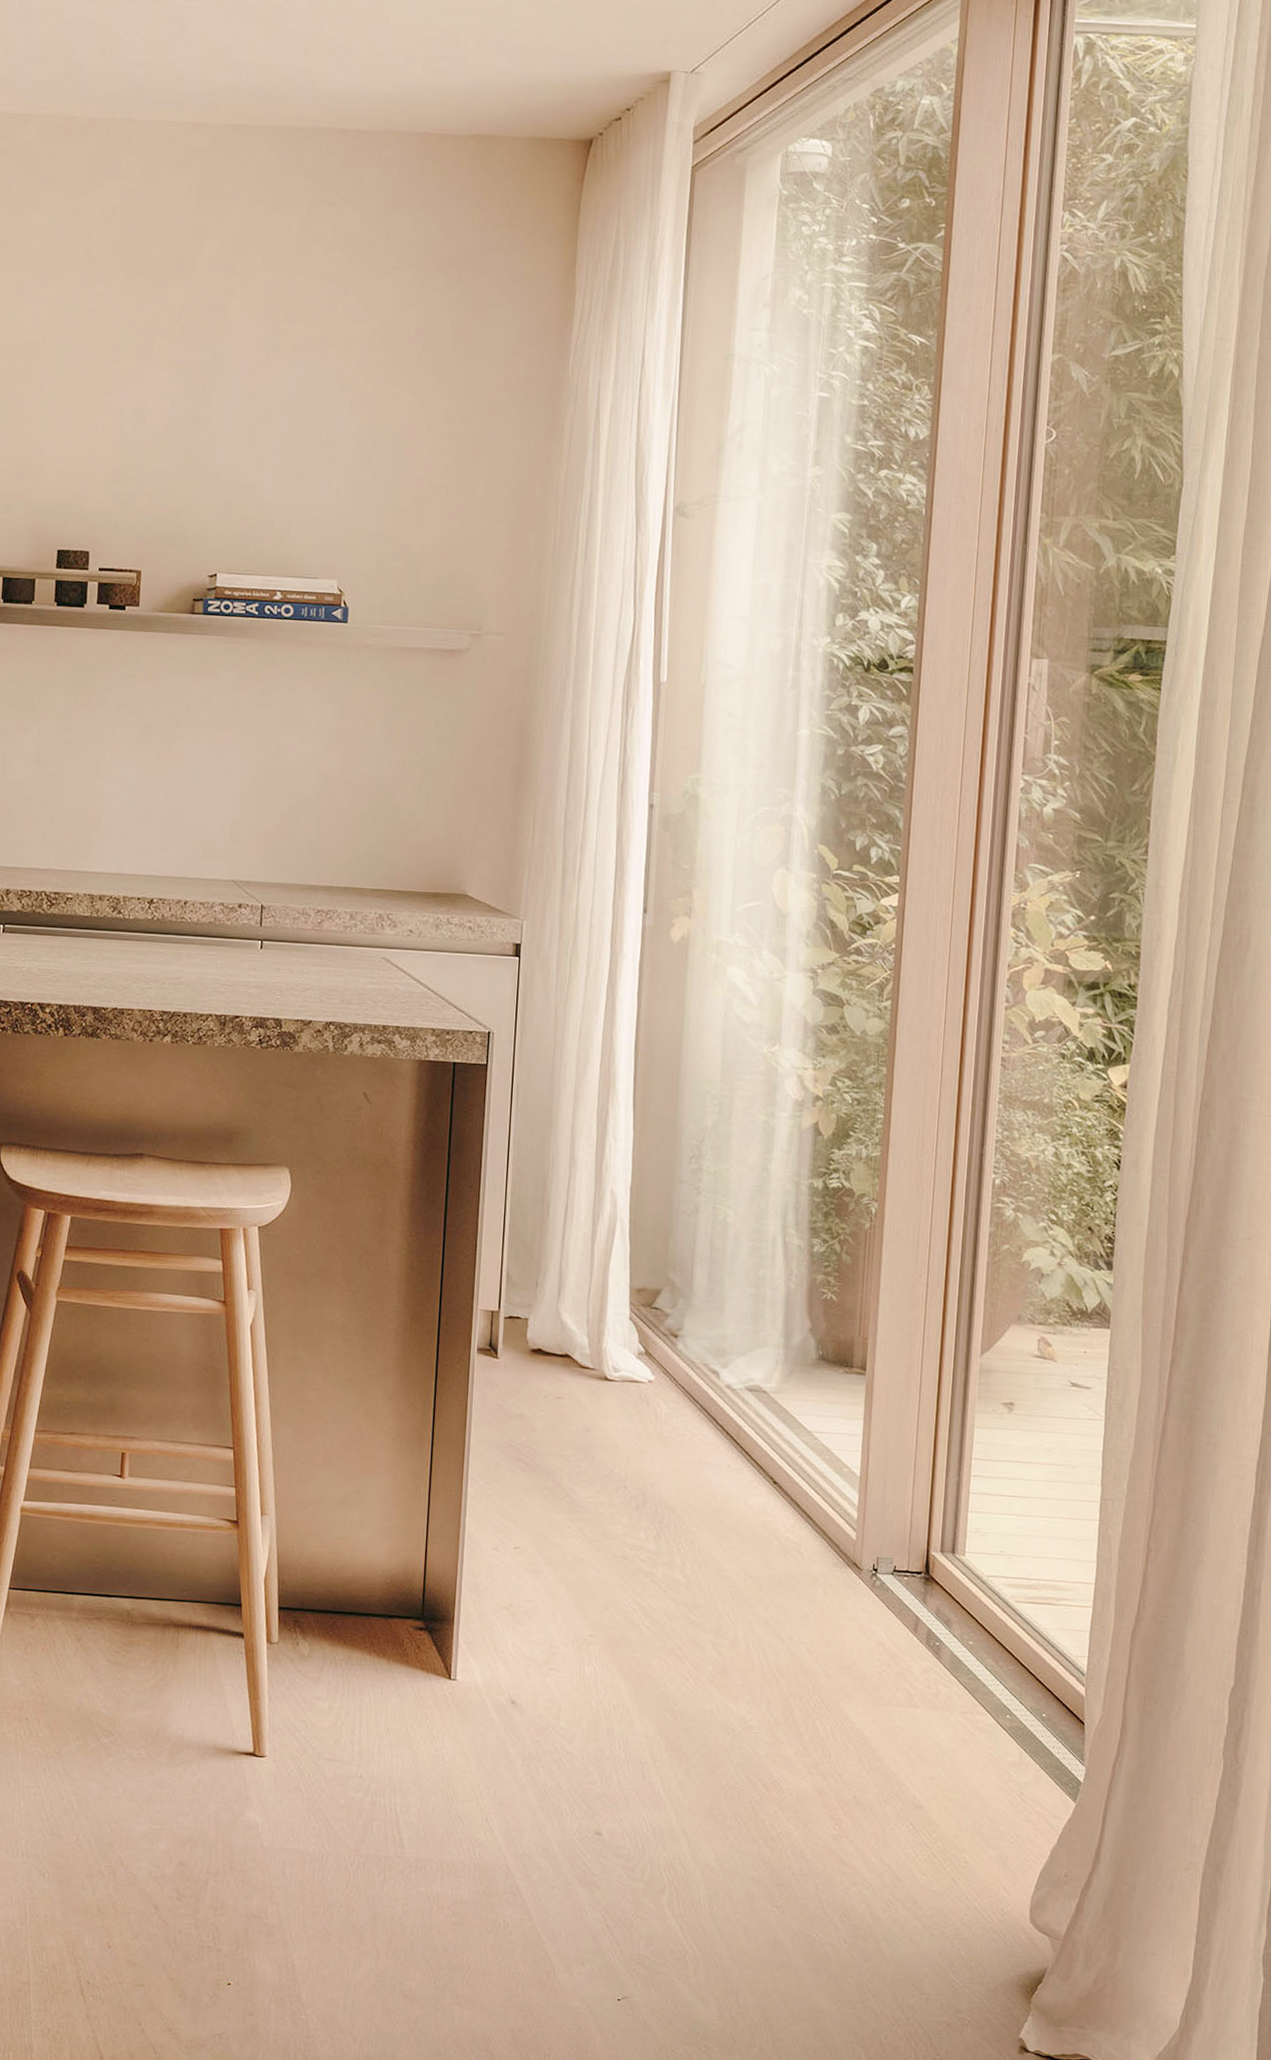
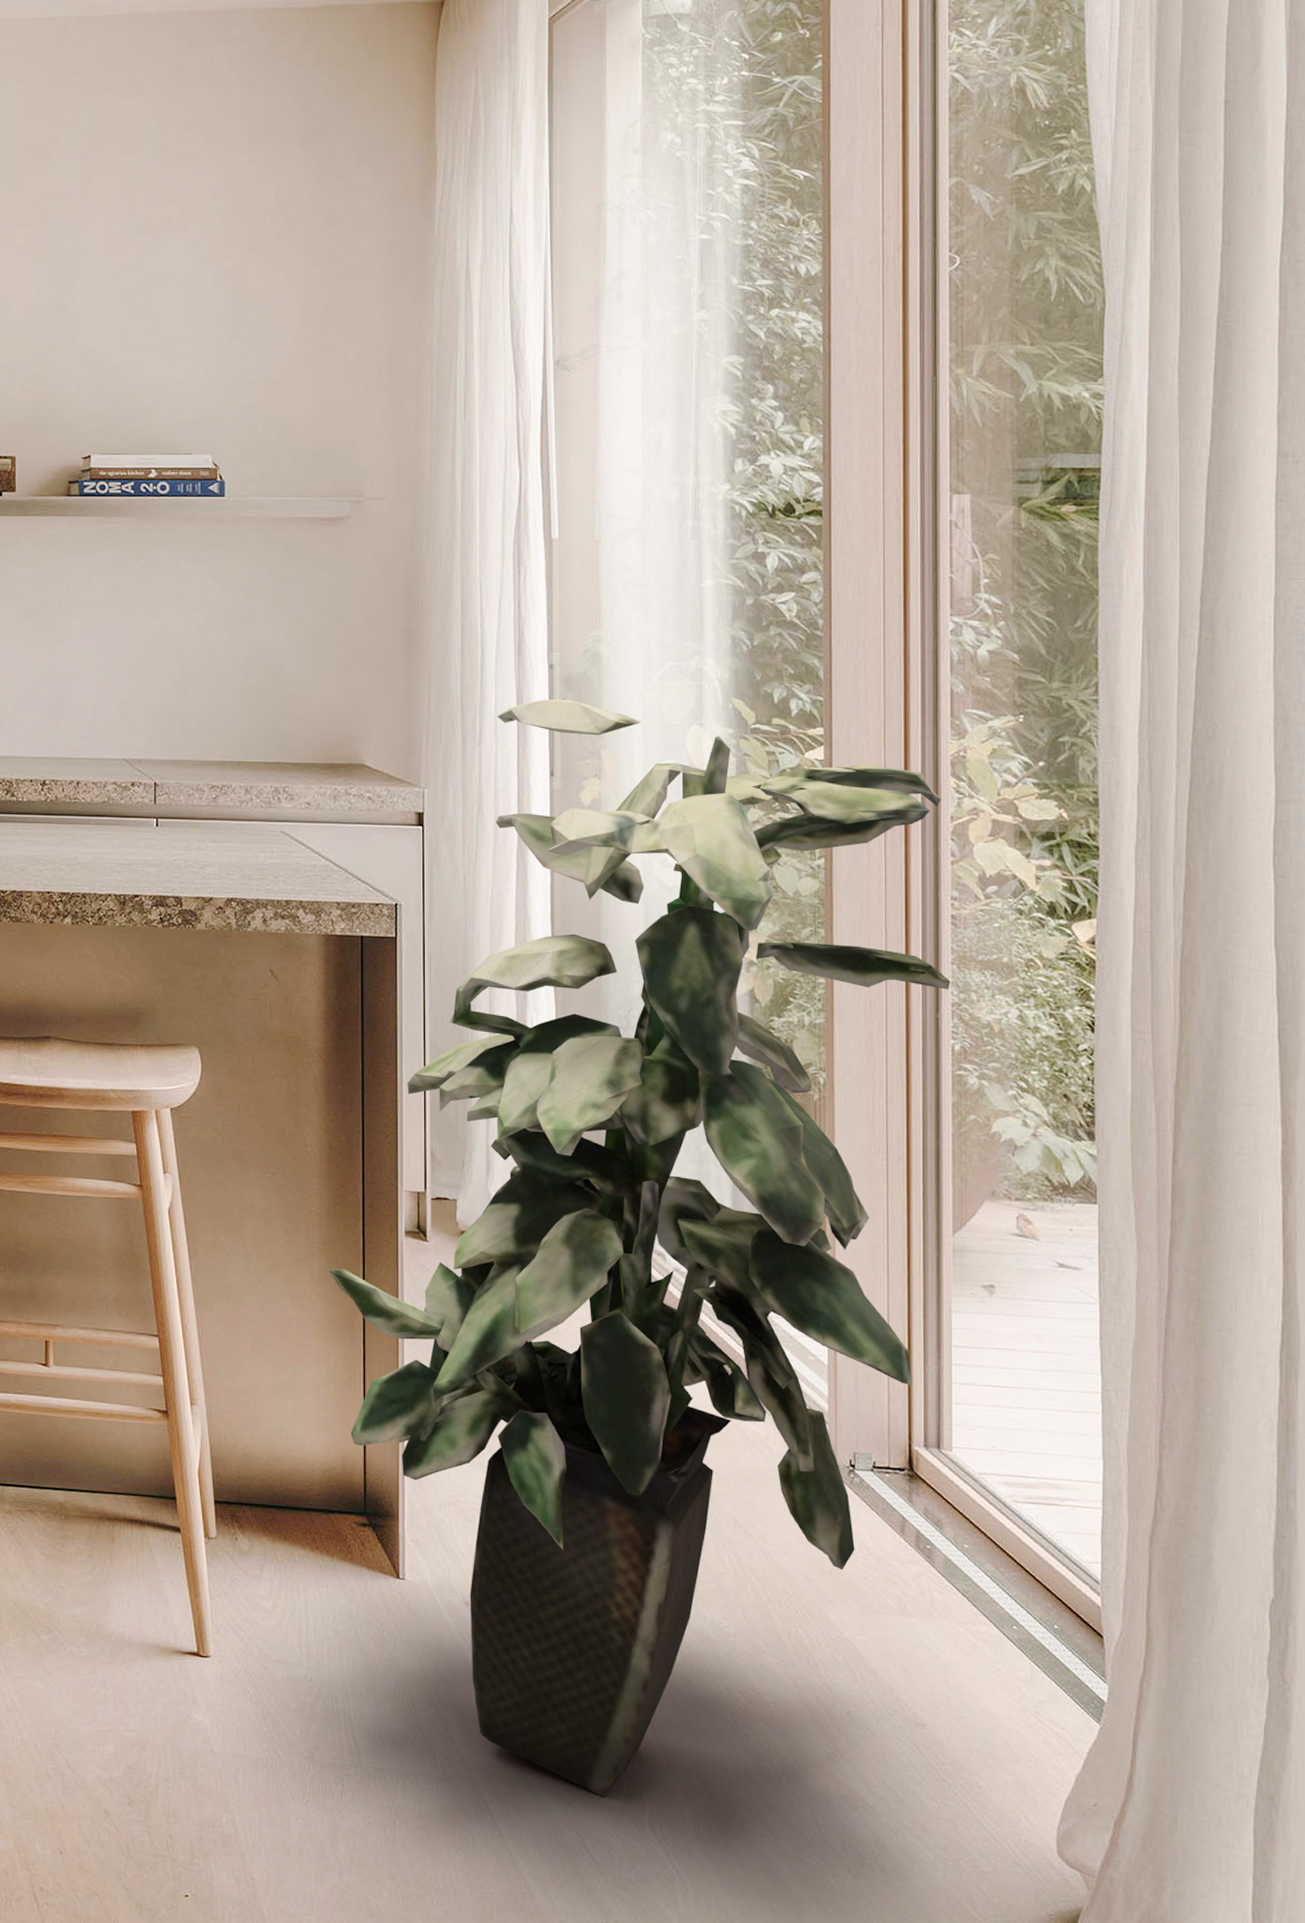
indoor plant: none [401,838,1001,1880] -> present [328,698,951,1797]

